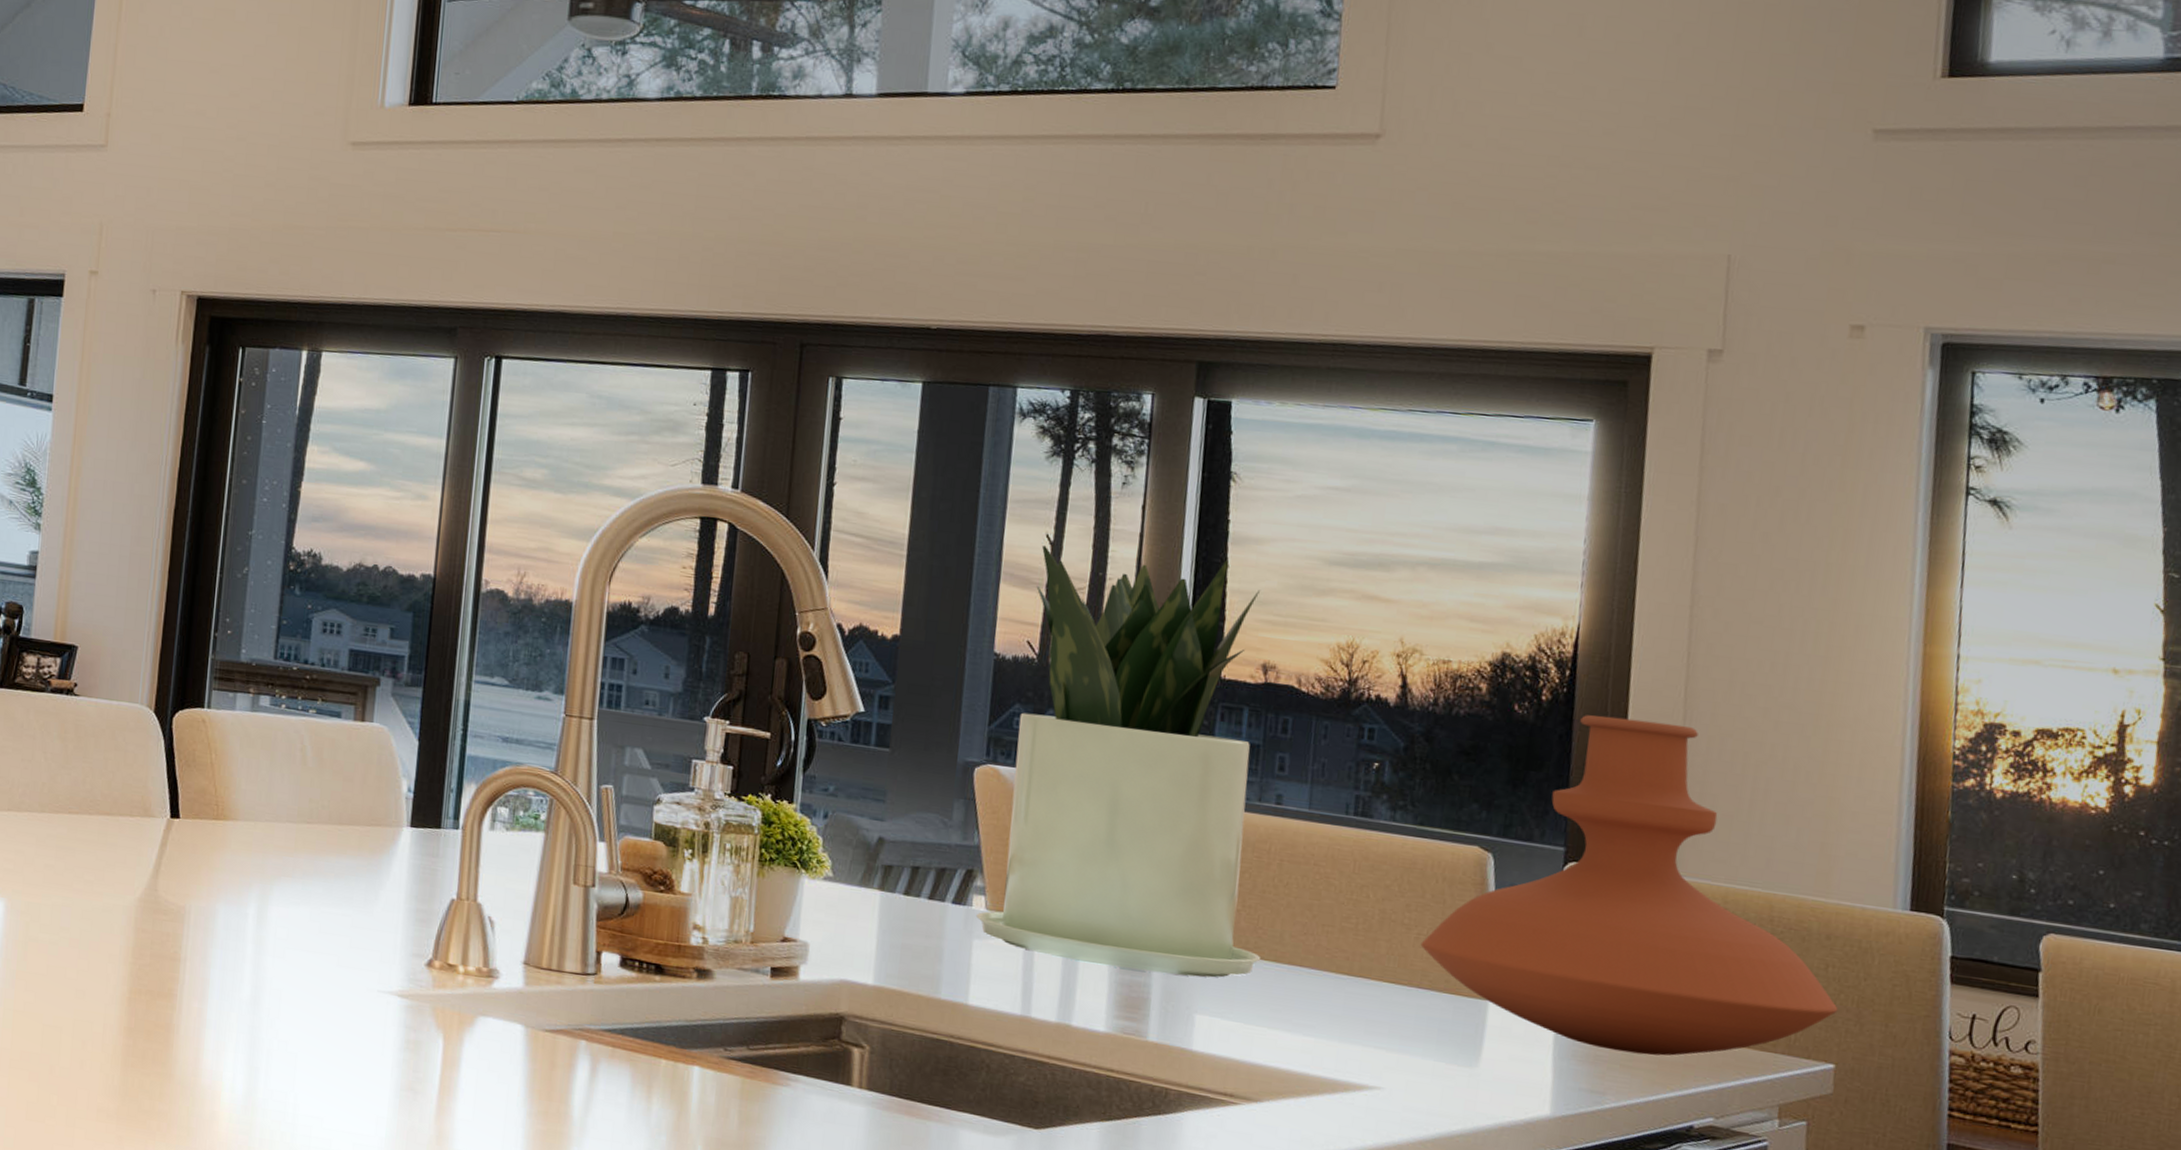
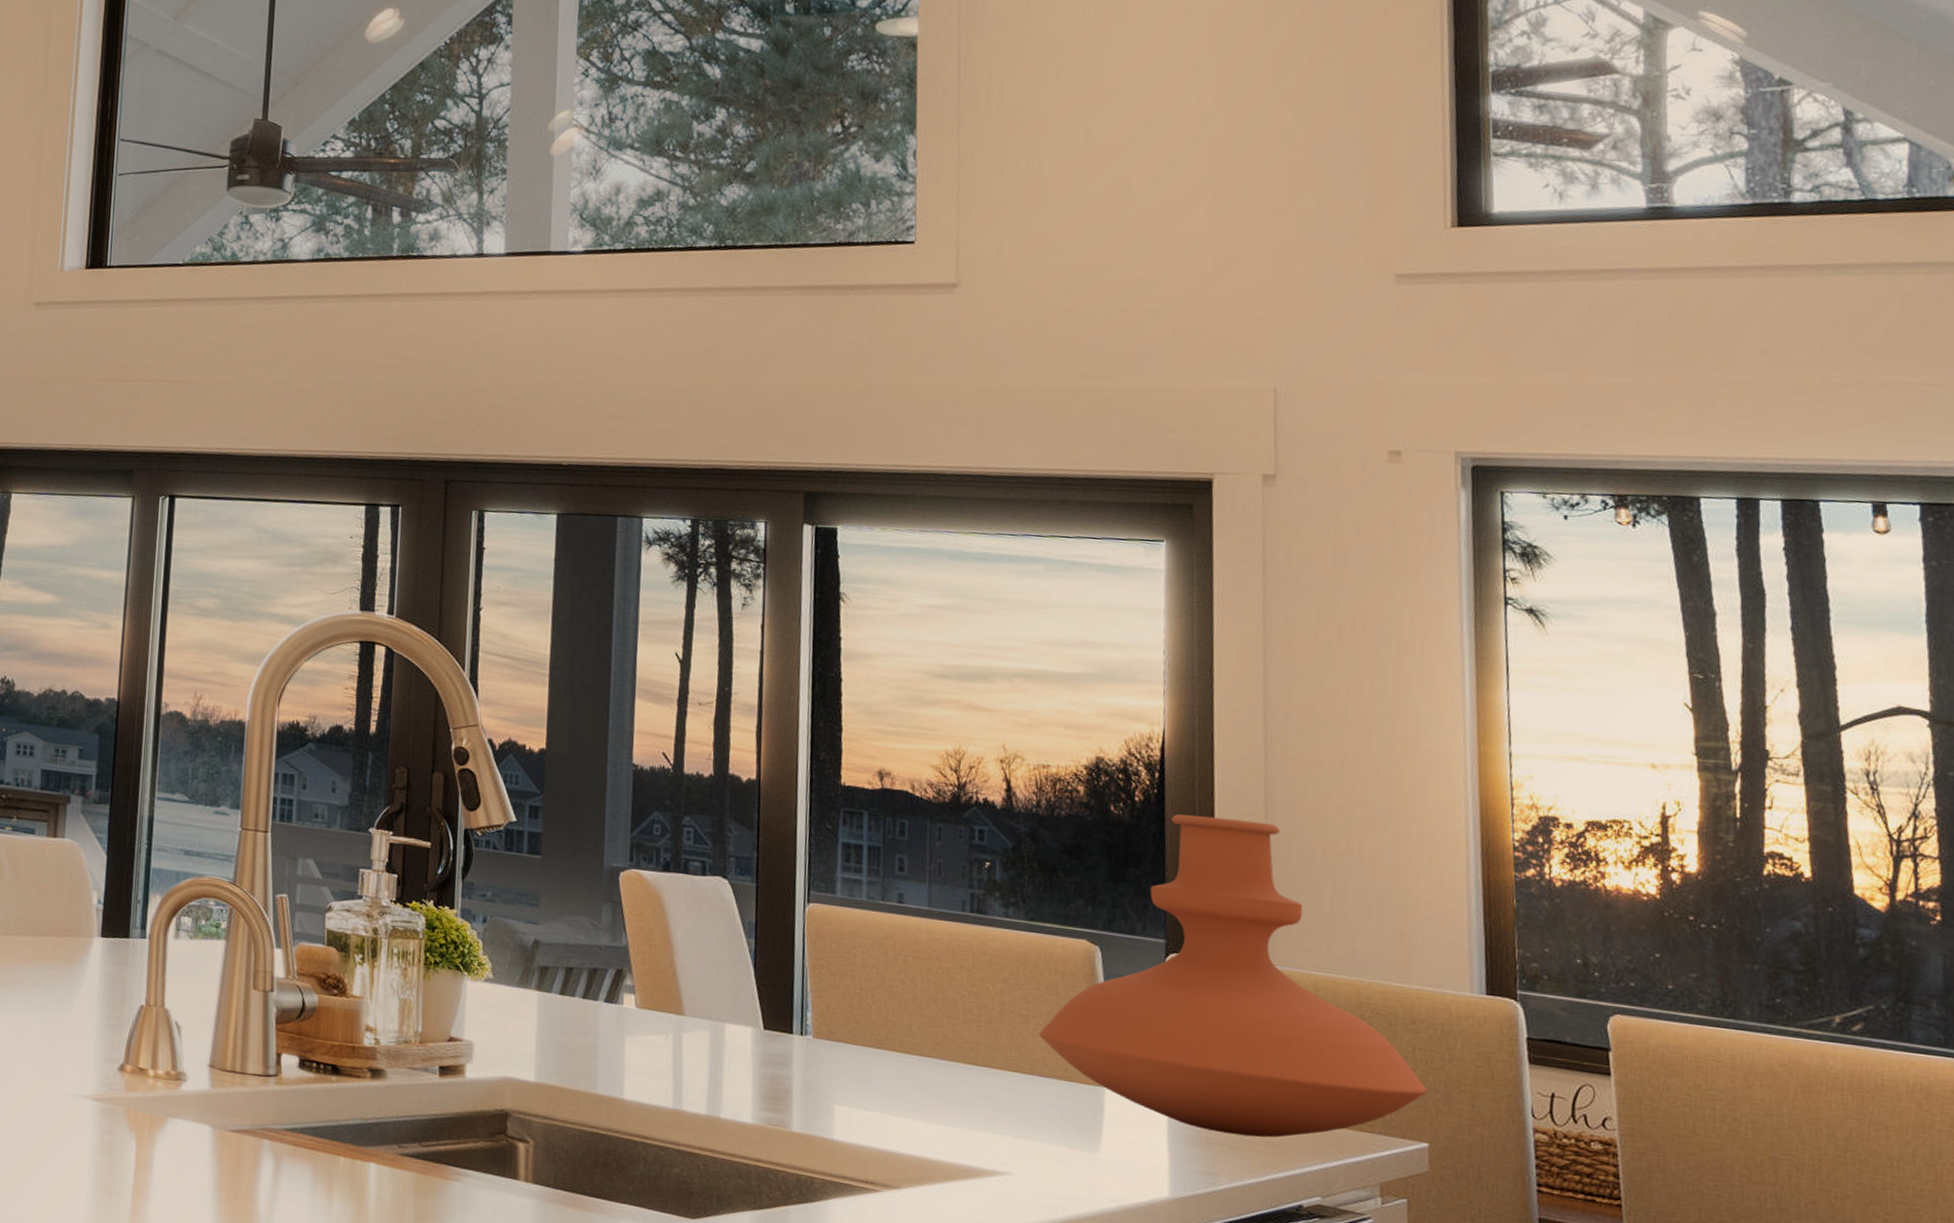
planter: present [975,545,1262,978] -> none [626,663,893,1070]

